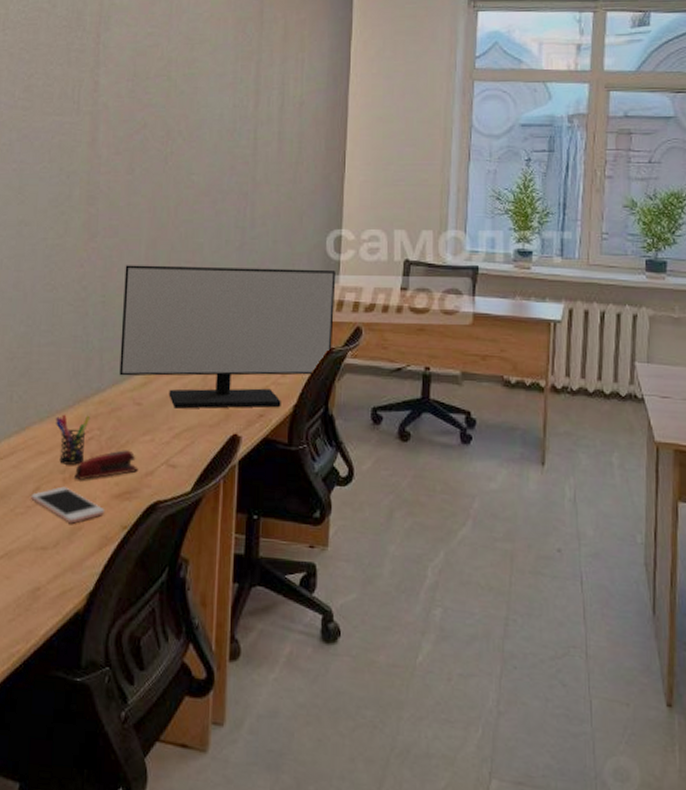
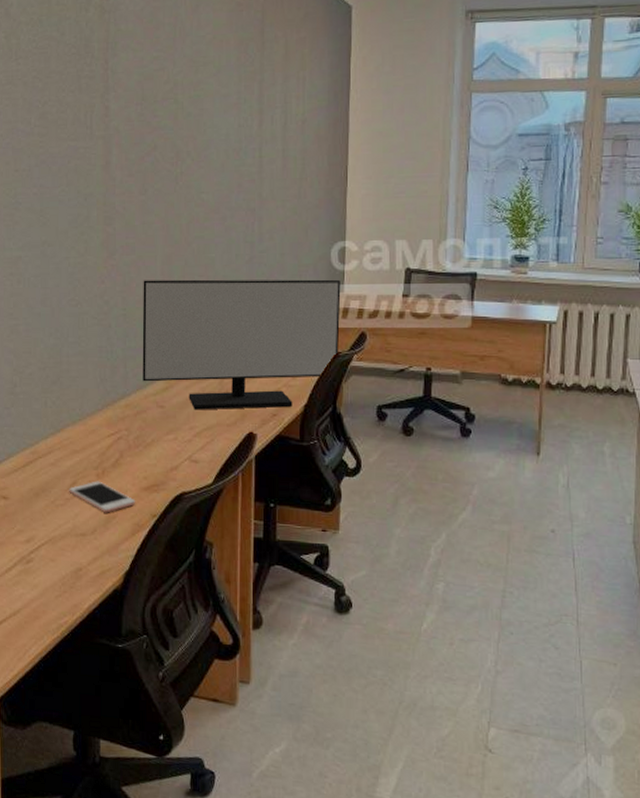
pen holder: present [55,414,91,465] -> none [86,417,118,462]
stapler: present [75,449,139,480] -> none [107,447,164,475]

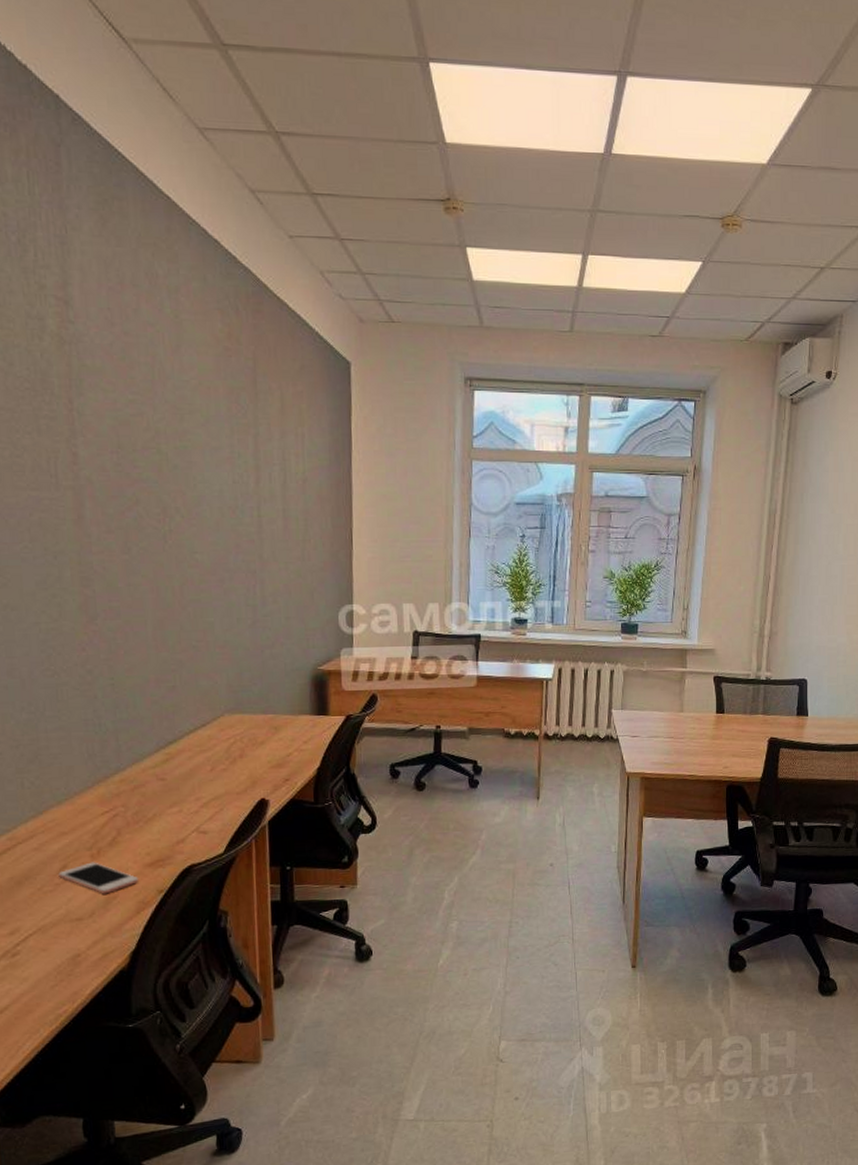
monitor: present [142,279,341,410] -> none [132,643,351,780]

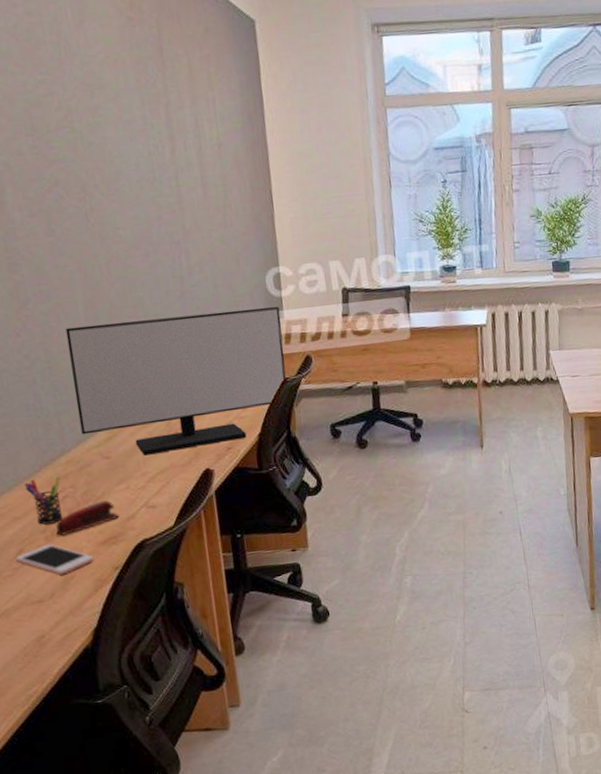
pen holder: none [74,794,113,842] -> present [24,476,62,525]
stapler: none [102,821,169,854] -> present [55,499,120,536]
monitor: none [132,643,351,780] -> present [65,307,287,456]

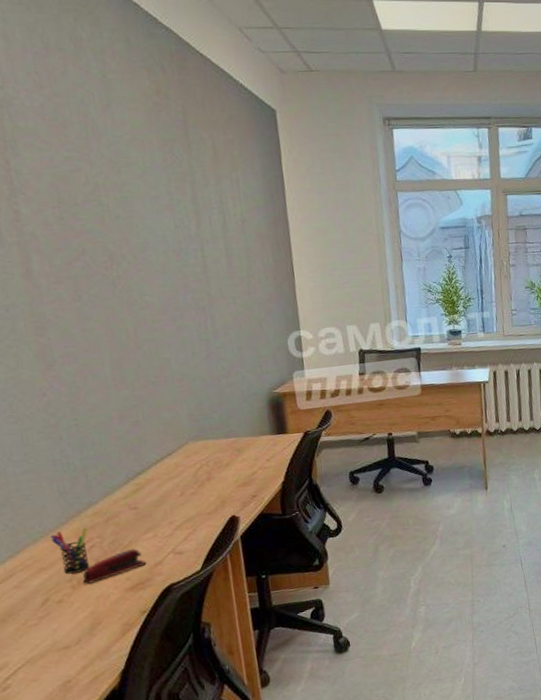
cell phone: present [15,544,95,575] -> none [41,592,122,622]
monitor: present [65,307,287,456] -> none [92,367,308,506]

